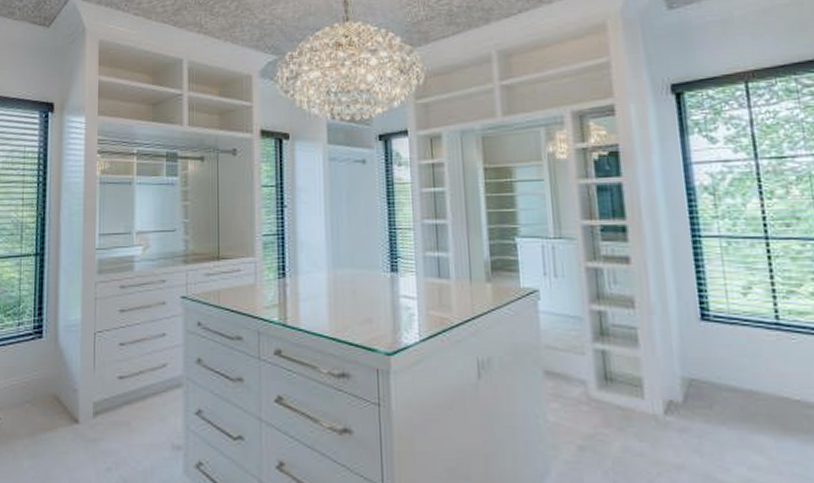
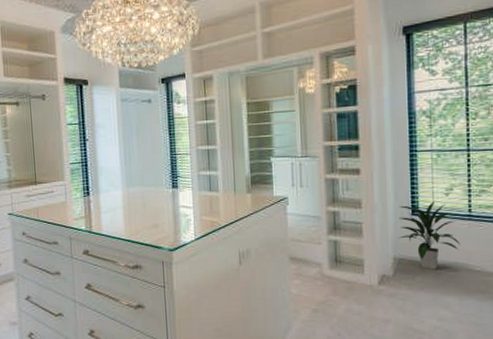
indoor plant: none [683,303,768,397] -> present [398,201,460,270]

